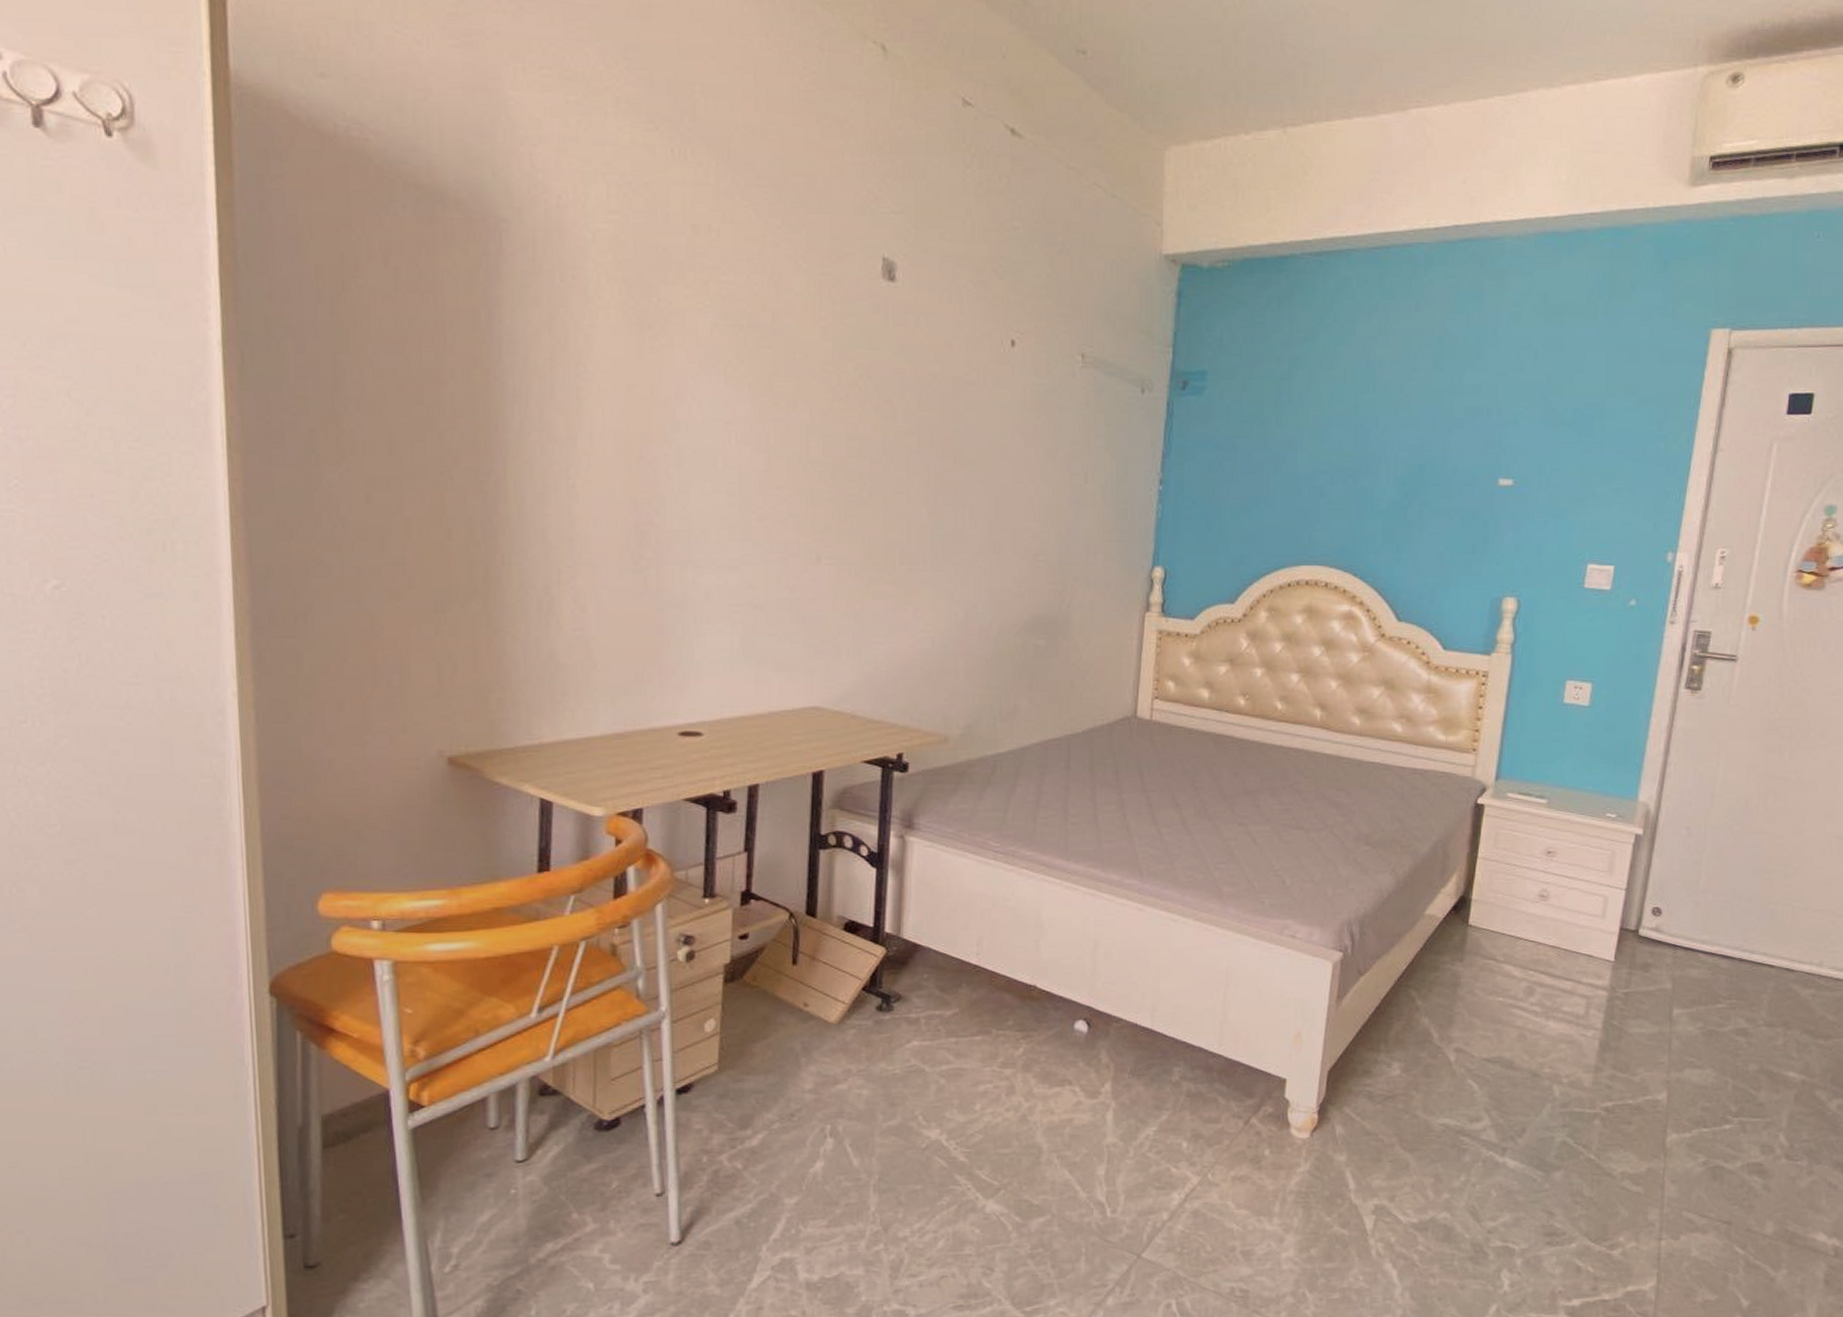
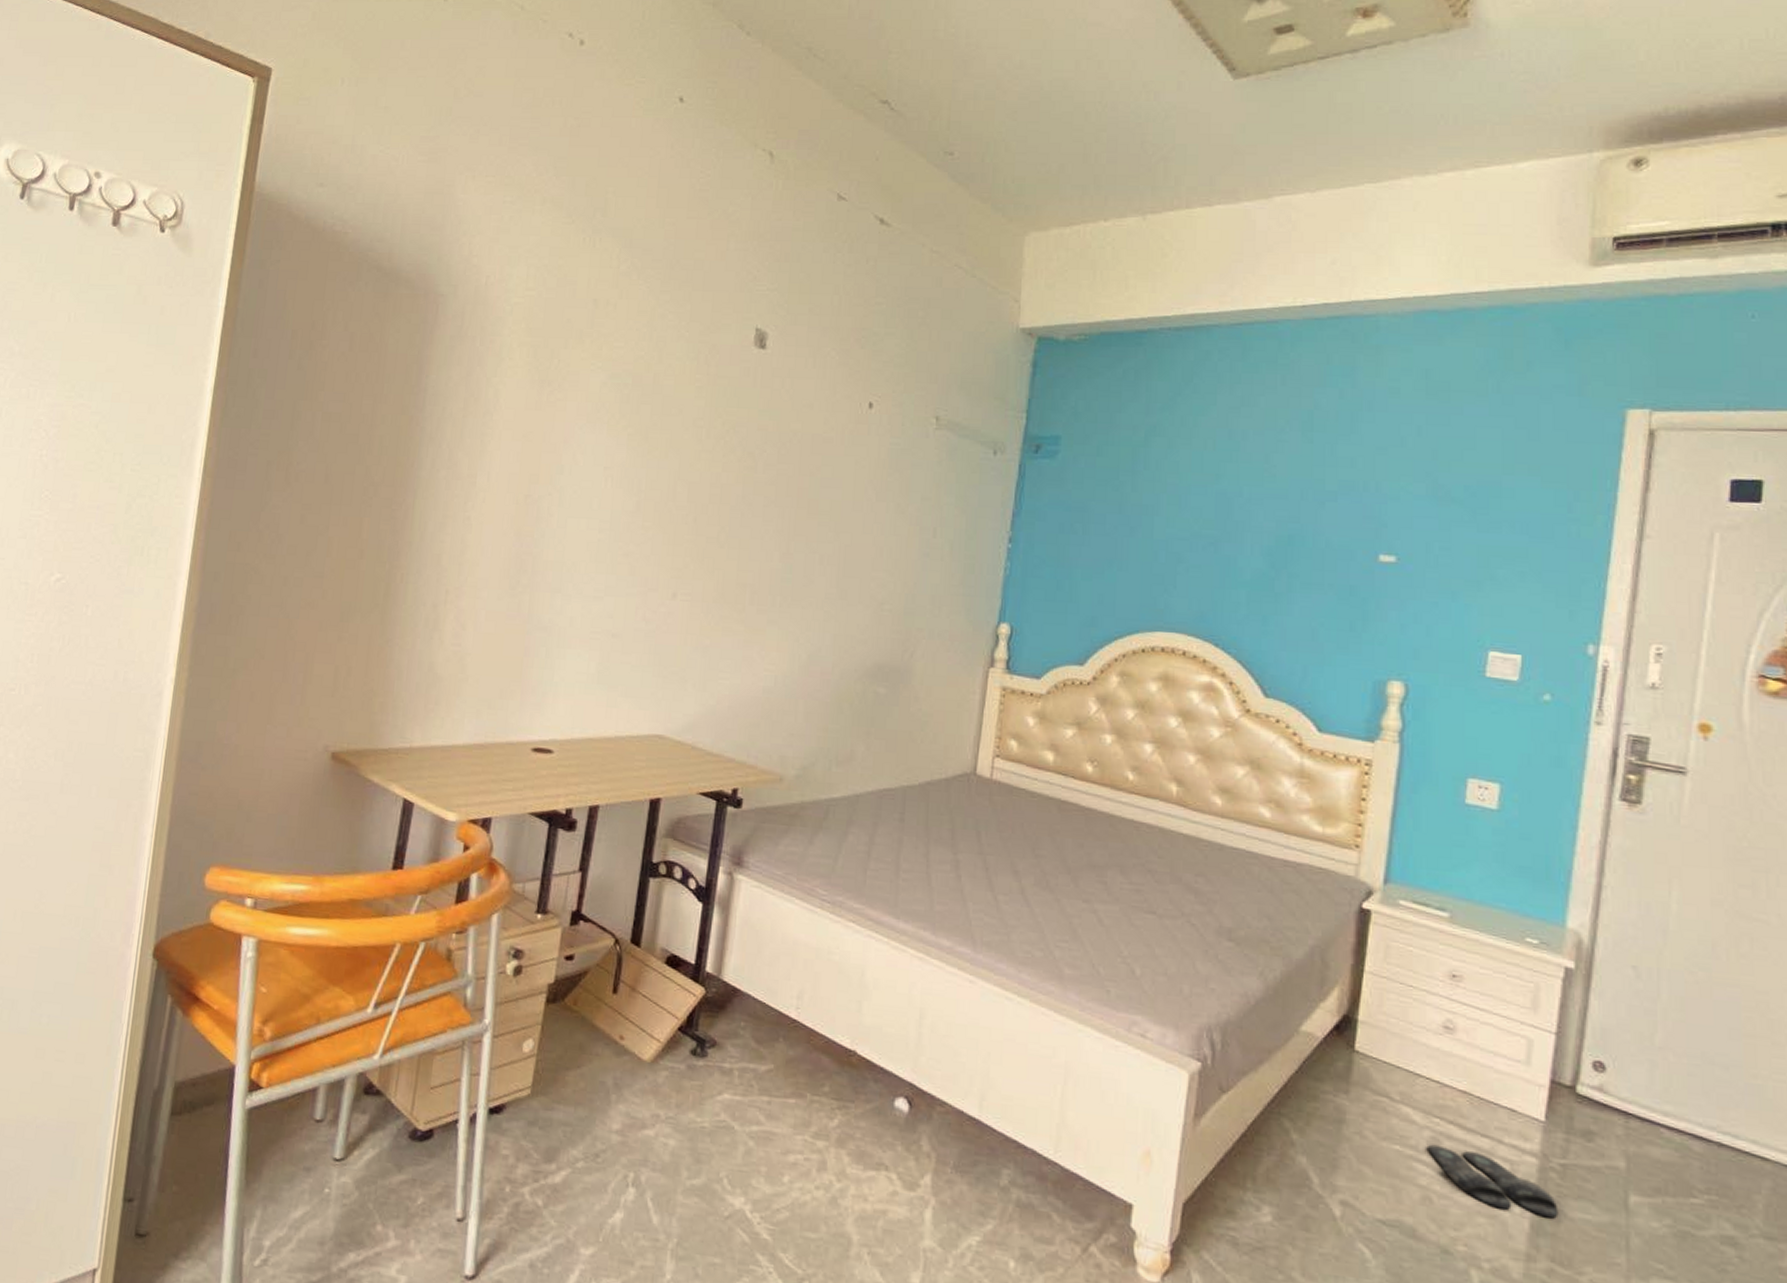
slippers: none [1523,992,1621,1036] -> present [1426,1144,1559,1219]

